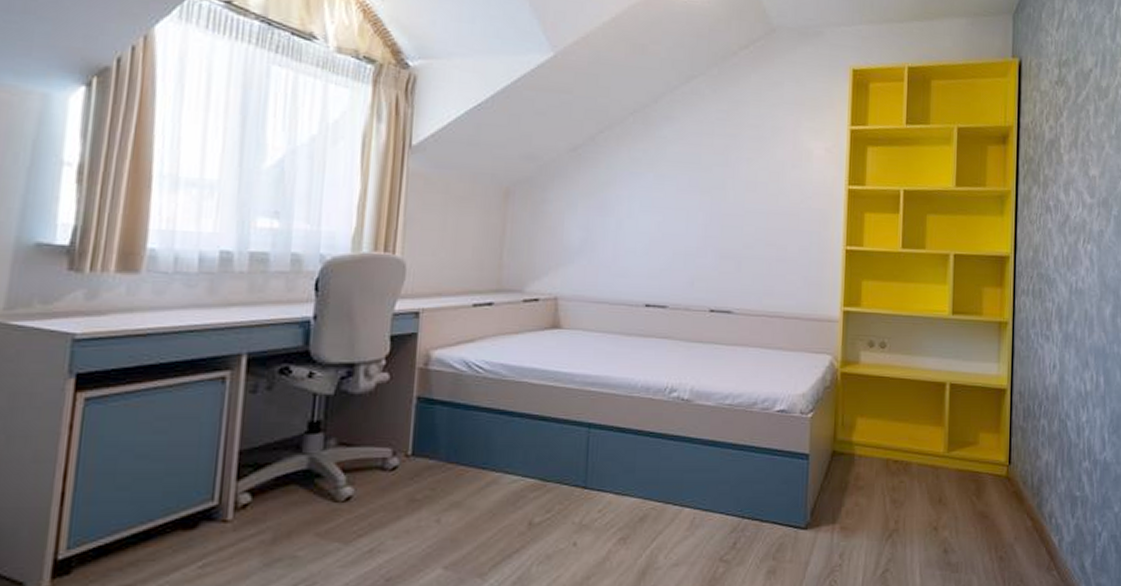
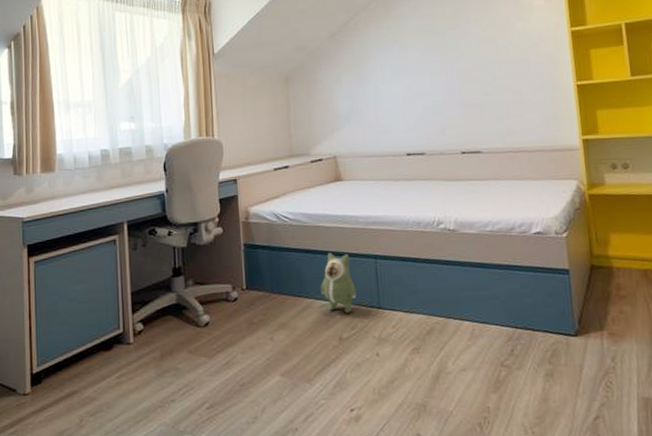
plush toy: none [512,416,559,492] -> present [320,252,357,313]

